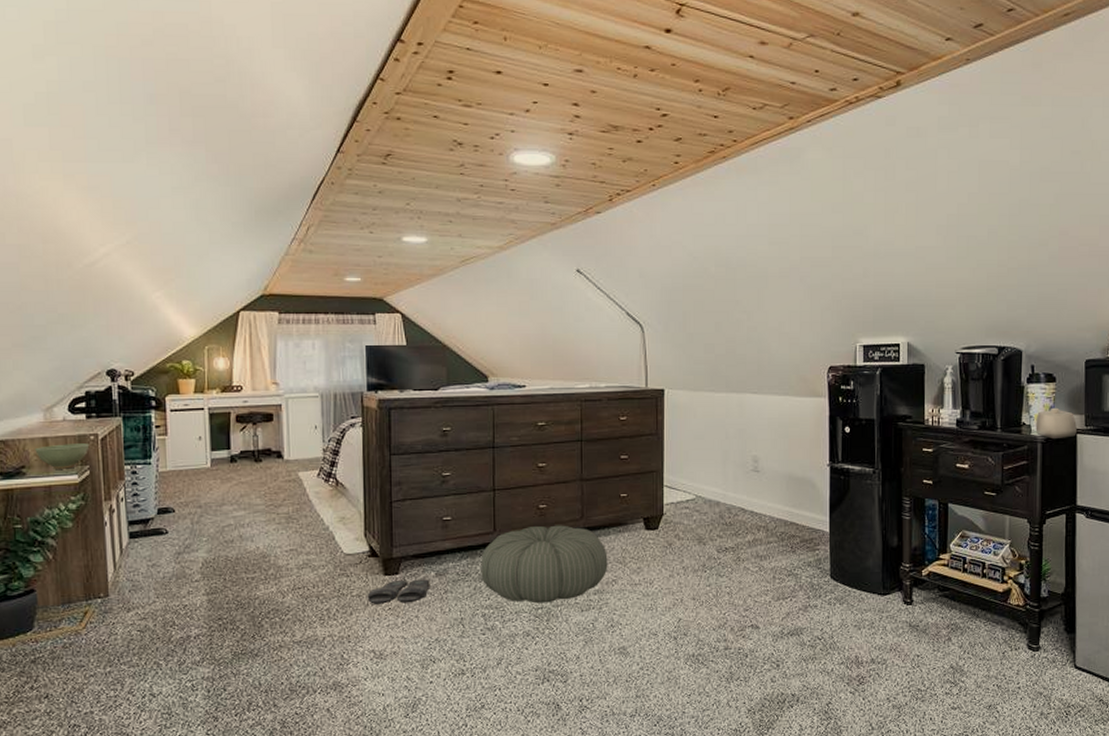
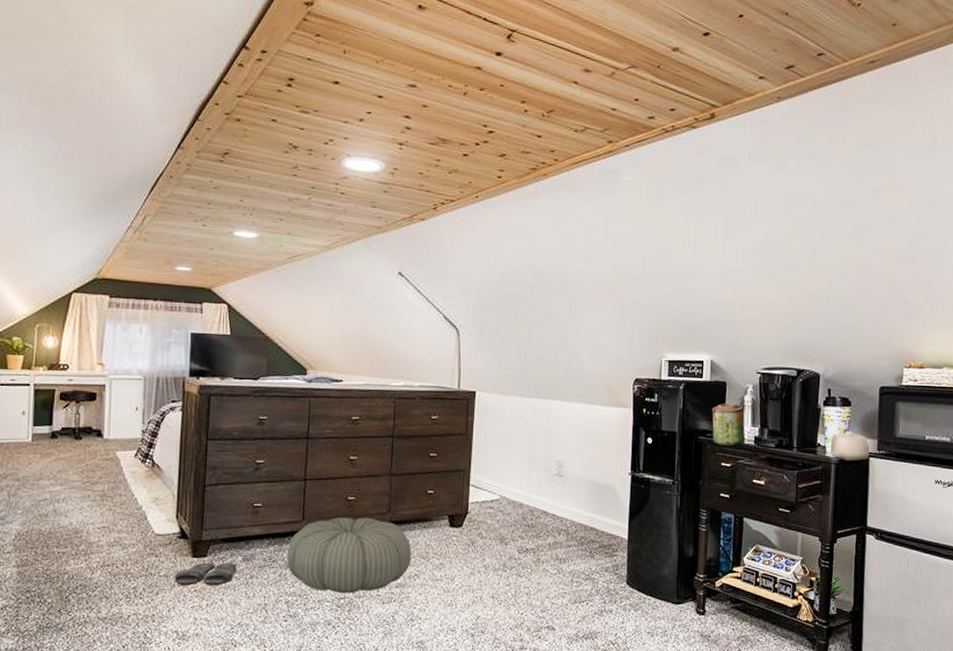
canister: none [911,387,947,431] -> present [712,403,746,447]

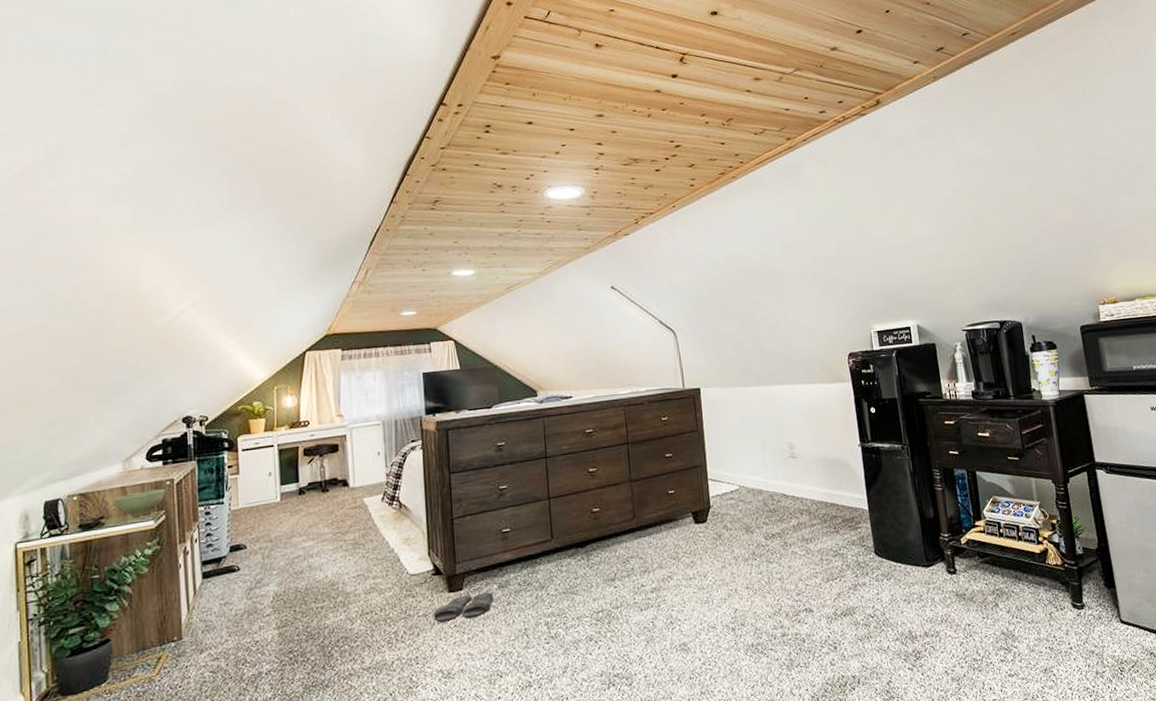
pouf: present [287,517,412,594] -> none [540,526,663,607]
canister: present [712,403,746,447] -> none [926,363,964,405]
sugar bowl: present [830,430,870,462] -> none [1044,372,1084,402]

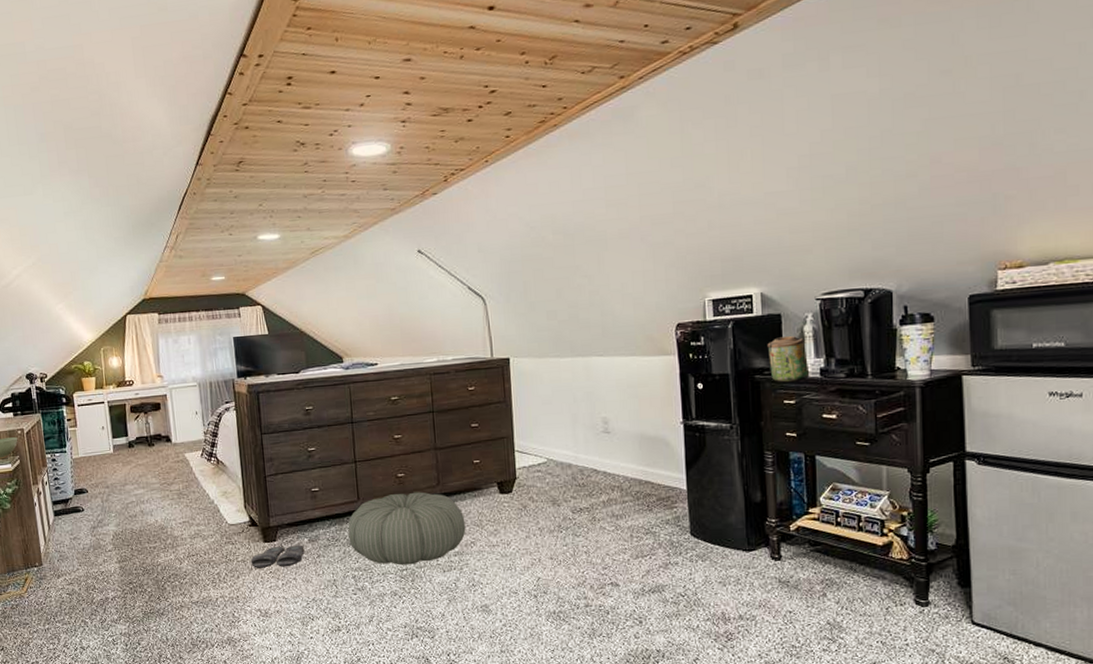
pouf: none [540,526,663,607] -> present [348,492,466,565]
canister: none [926,363,964,405] -> present [767,336,810,383]

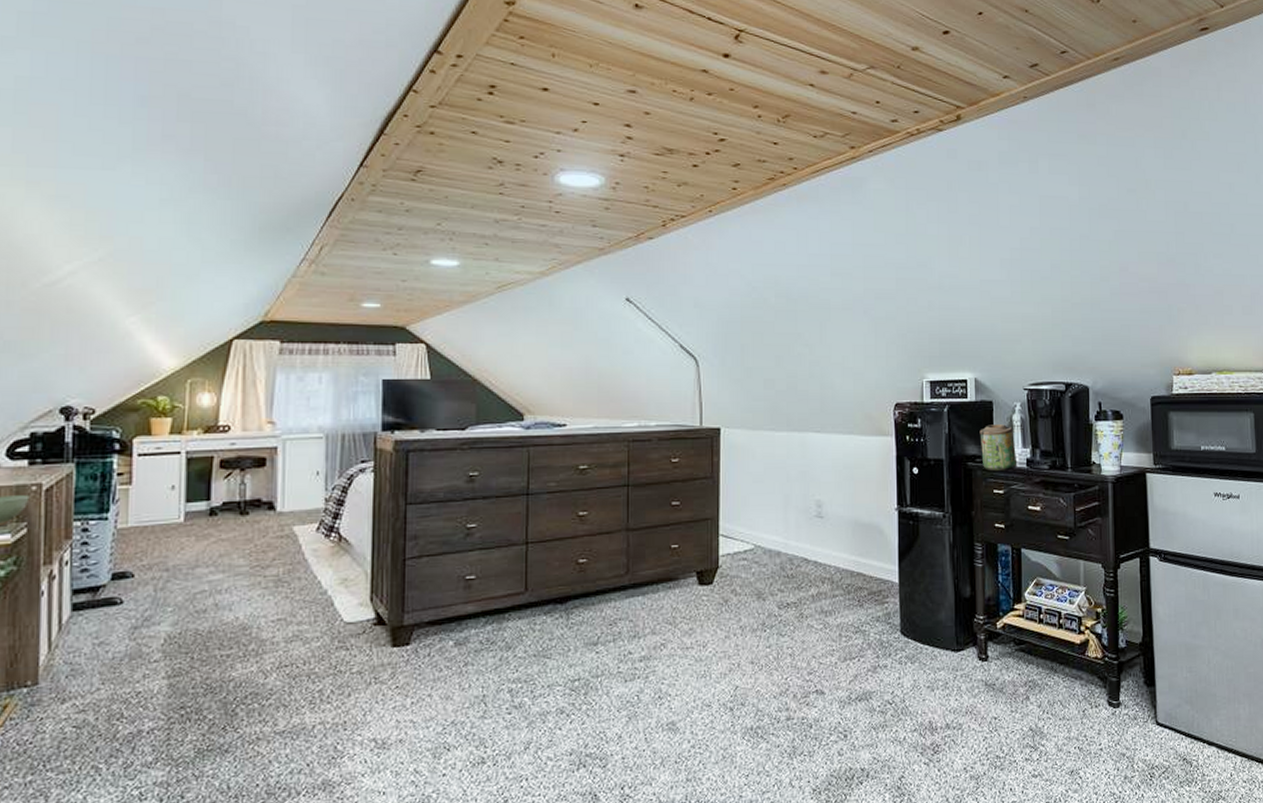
slippers: present [250,545,305,568] -> none [370,649,448,682]
pouf: present [348,492,466,565] -> none [508,582,656,675]

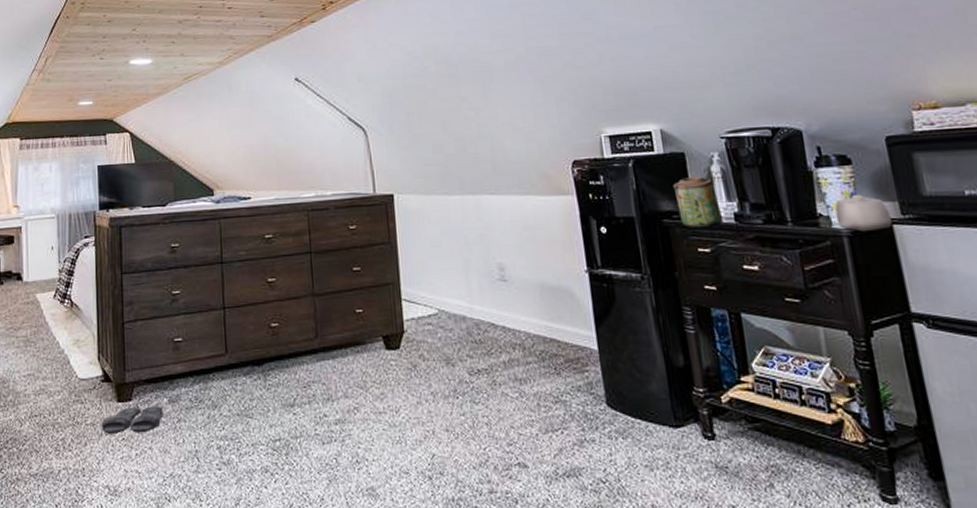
slippers: none [370,649,448,682] -> present [101,406,163,434]
sugar bowl: none [1105,446,1146,479] -> present [835,194,892,233]

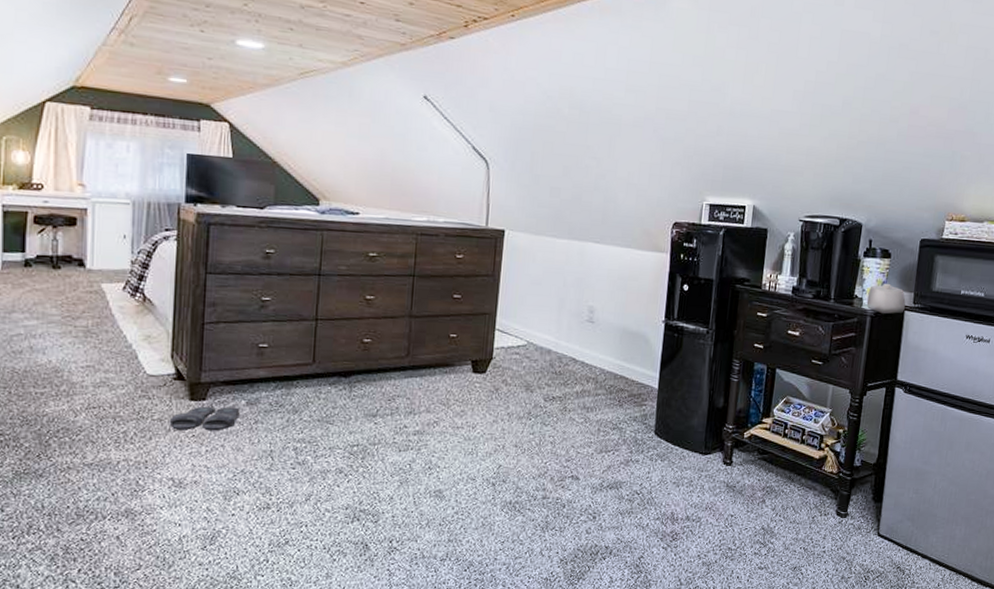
canister: present [673,177,724,228] -> none [750,251,784,296]

